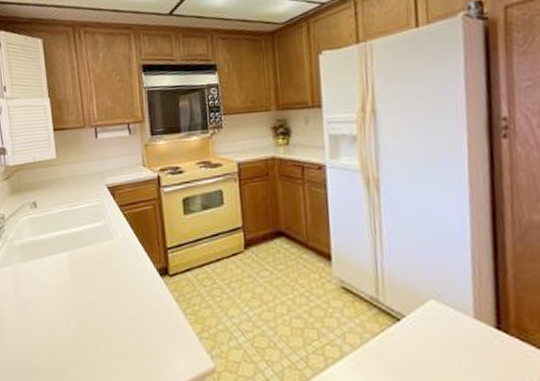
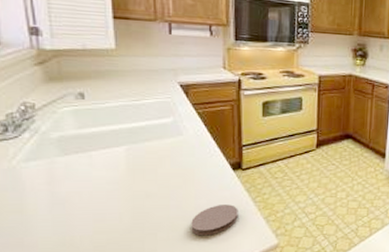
coaster: none [126,316,170,351] -> present [191,204,238,236]

